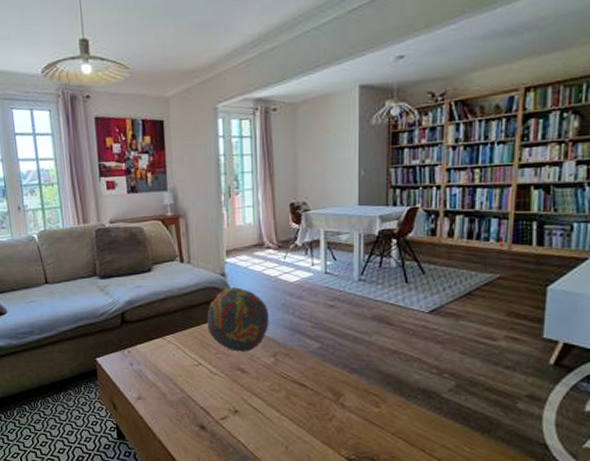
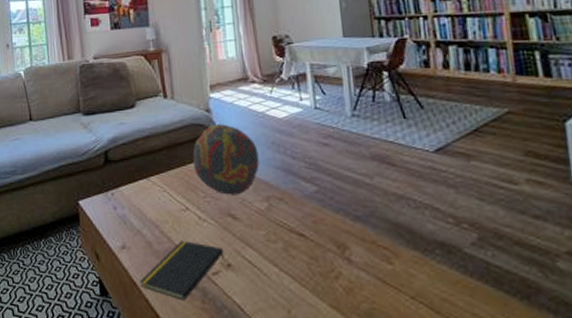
notepad: none [153,391,232,442] -> present [139,240,225,301]

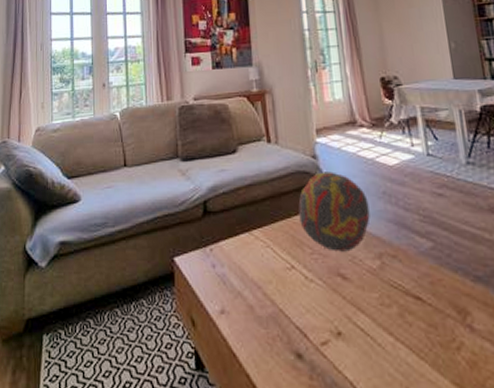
notepad: present [139,240,225,301] -> none [239,303,335,377]

